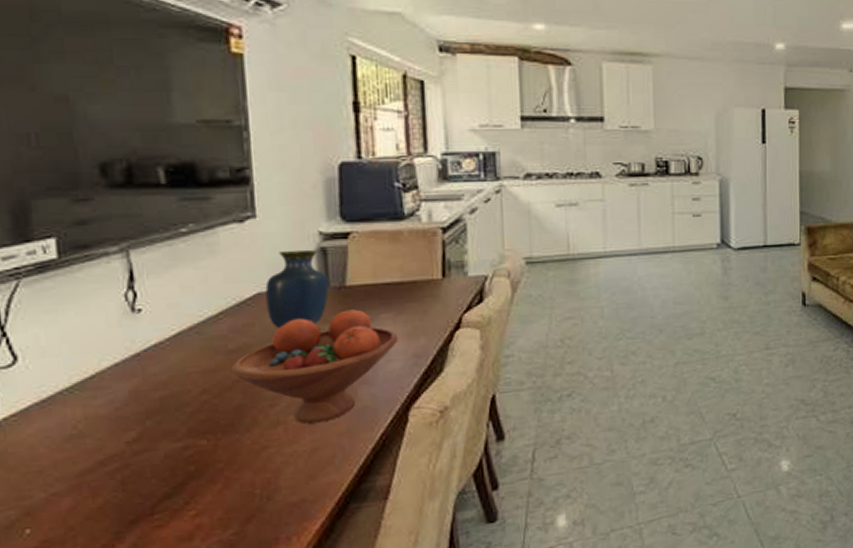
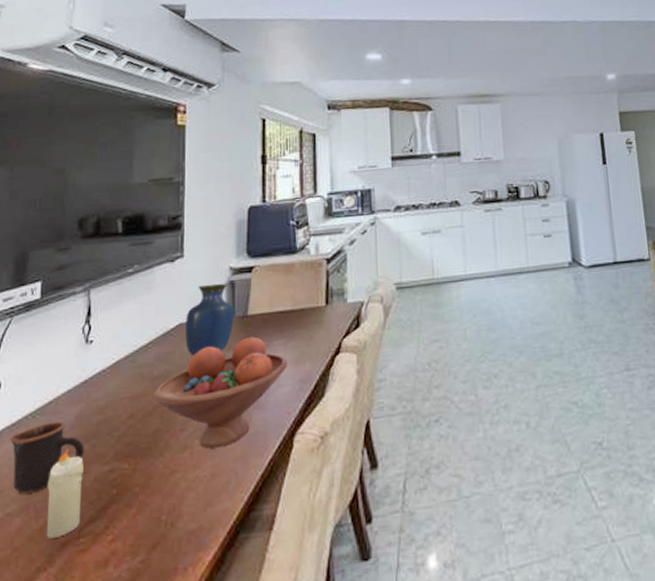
mug: none [42,397,147,474] -> present [10,421,84,495]
candle: none [102,424,151,516] -> present [46,447,85,539]

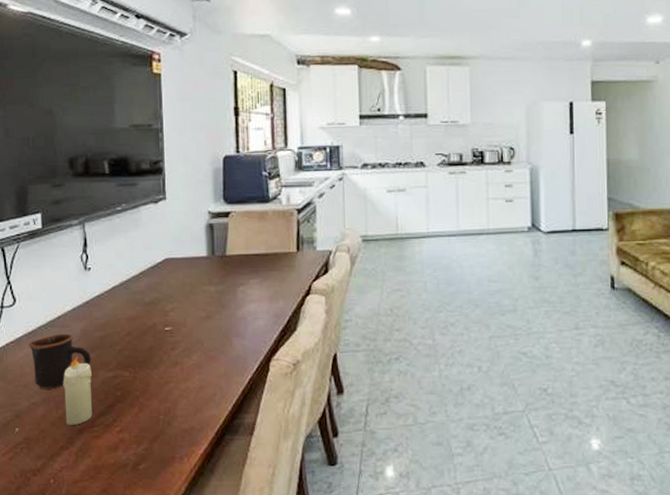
fruit bowl: present [154,337,288,449] -> none [147,275,264,366]
vase: present [185,283,234,357] -> none [171,225,214,288]

